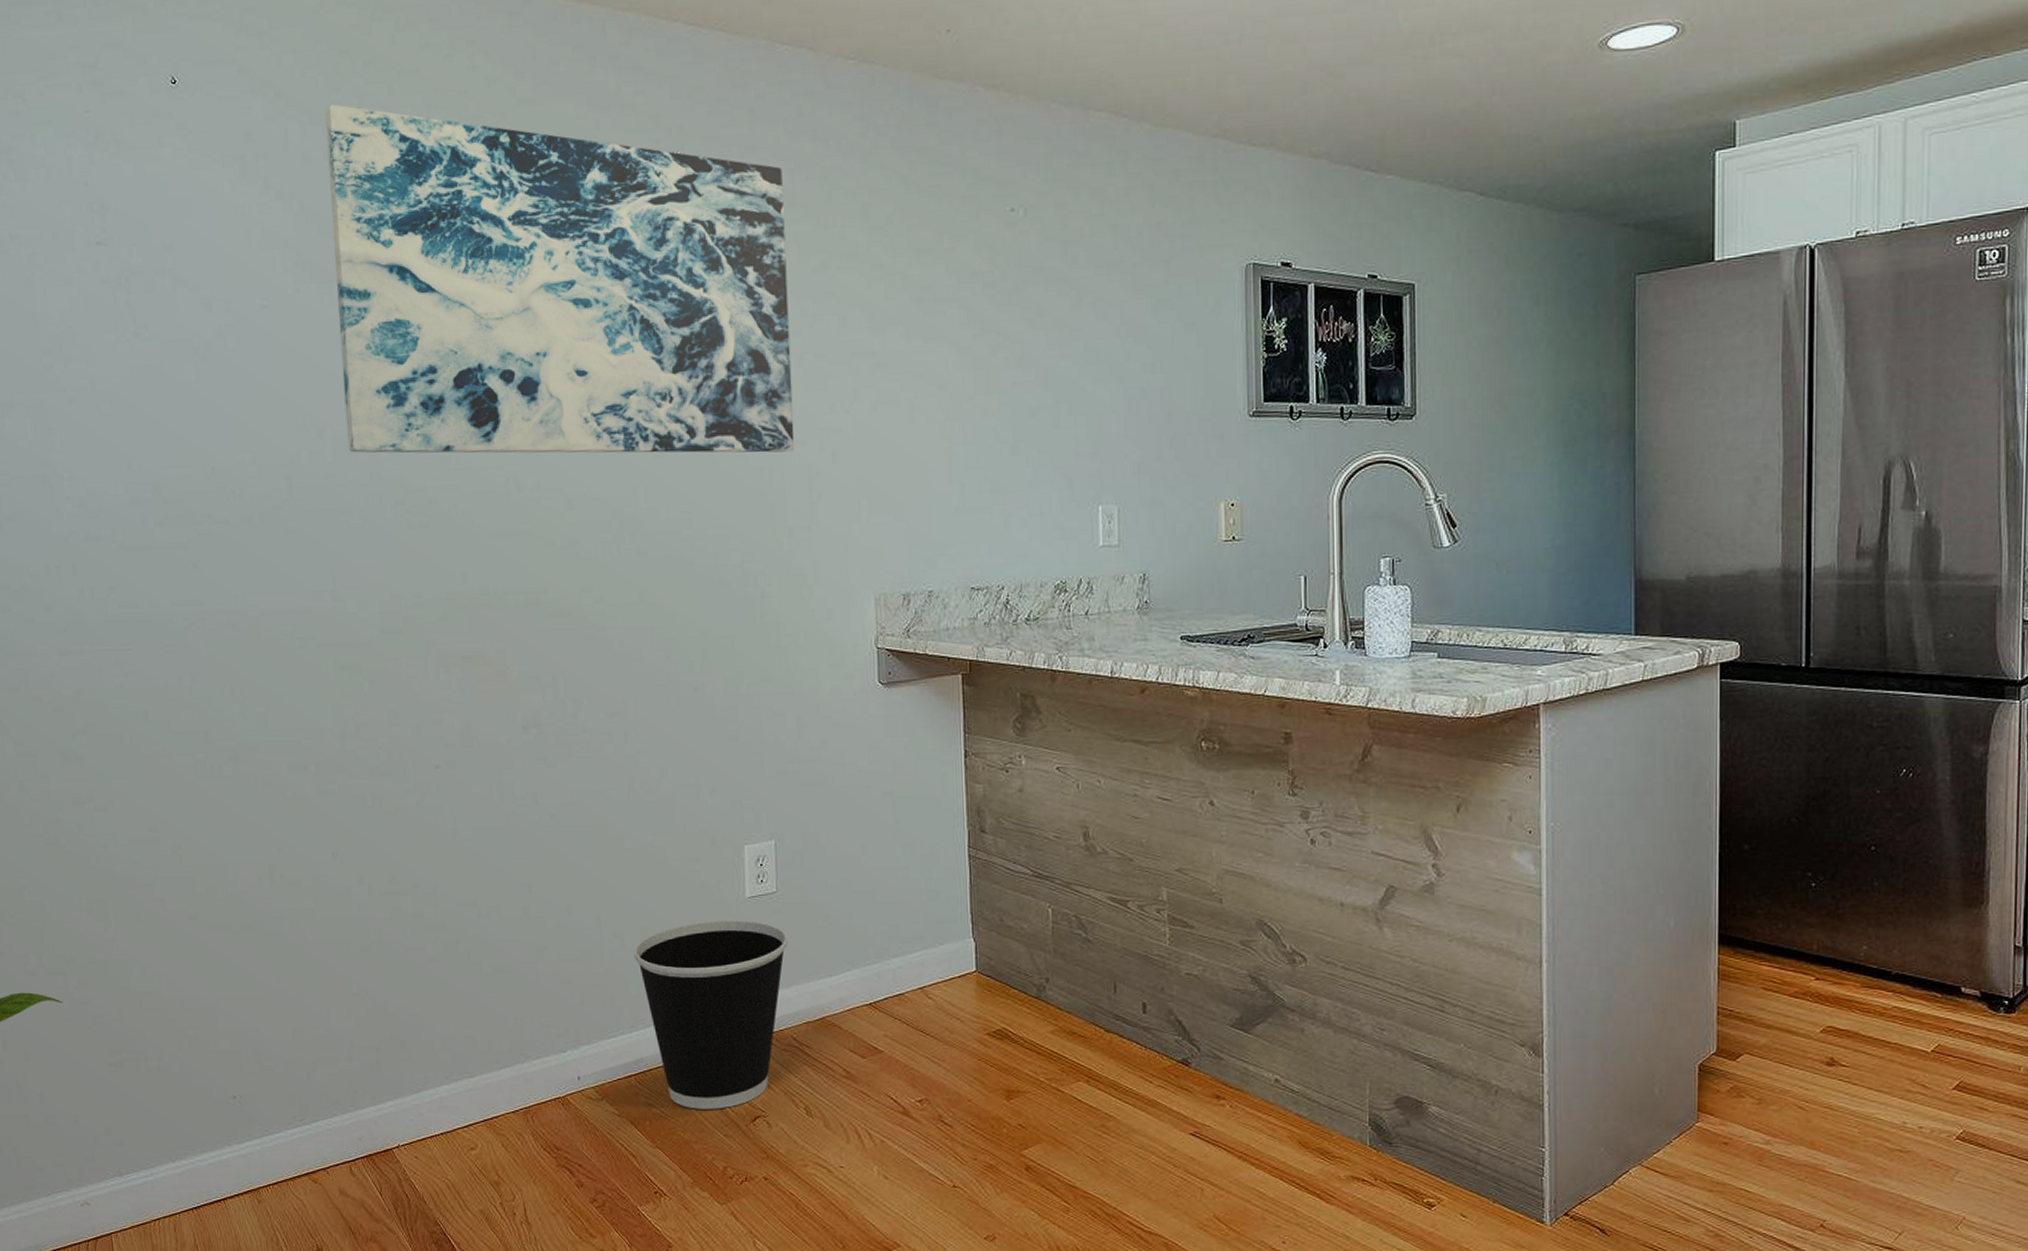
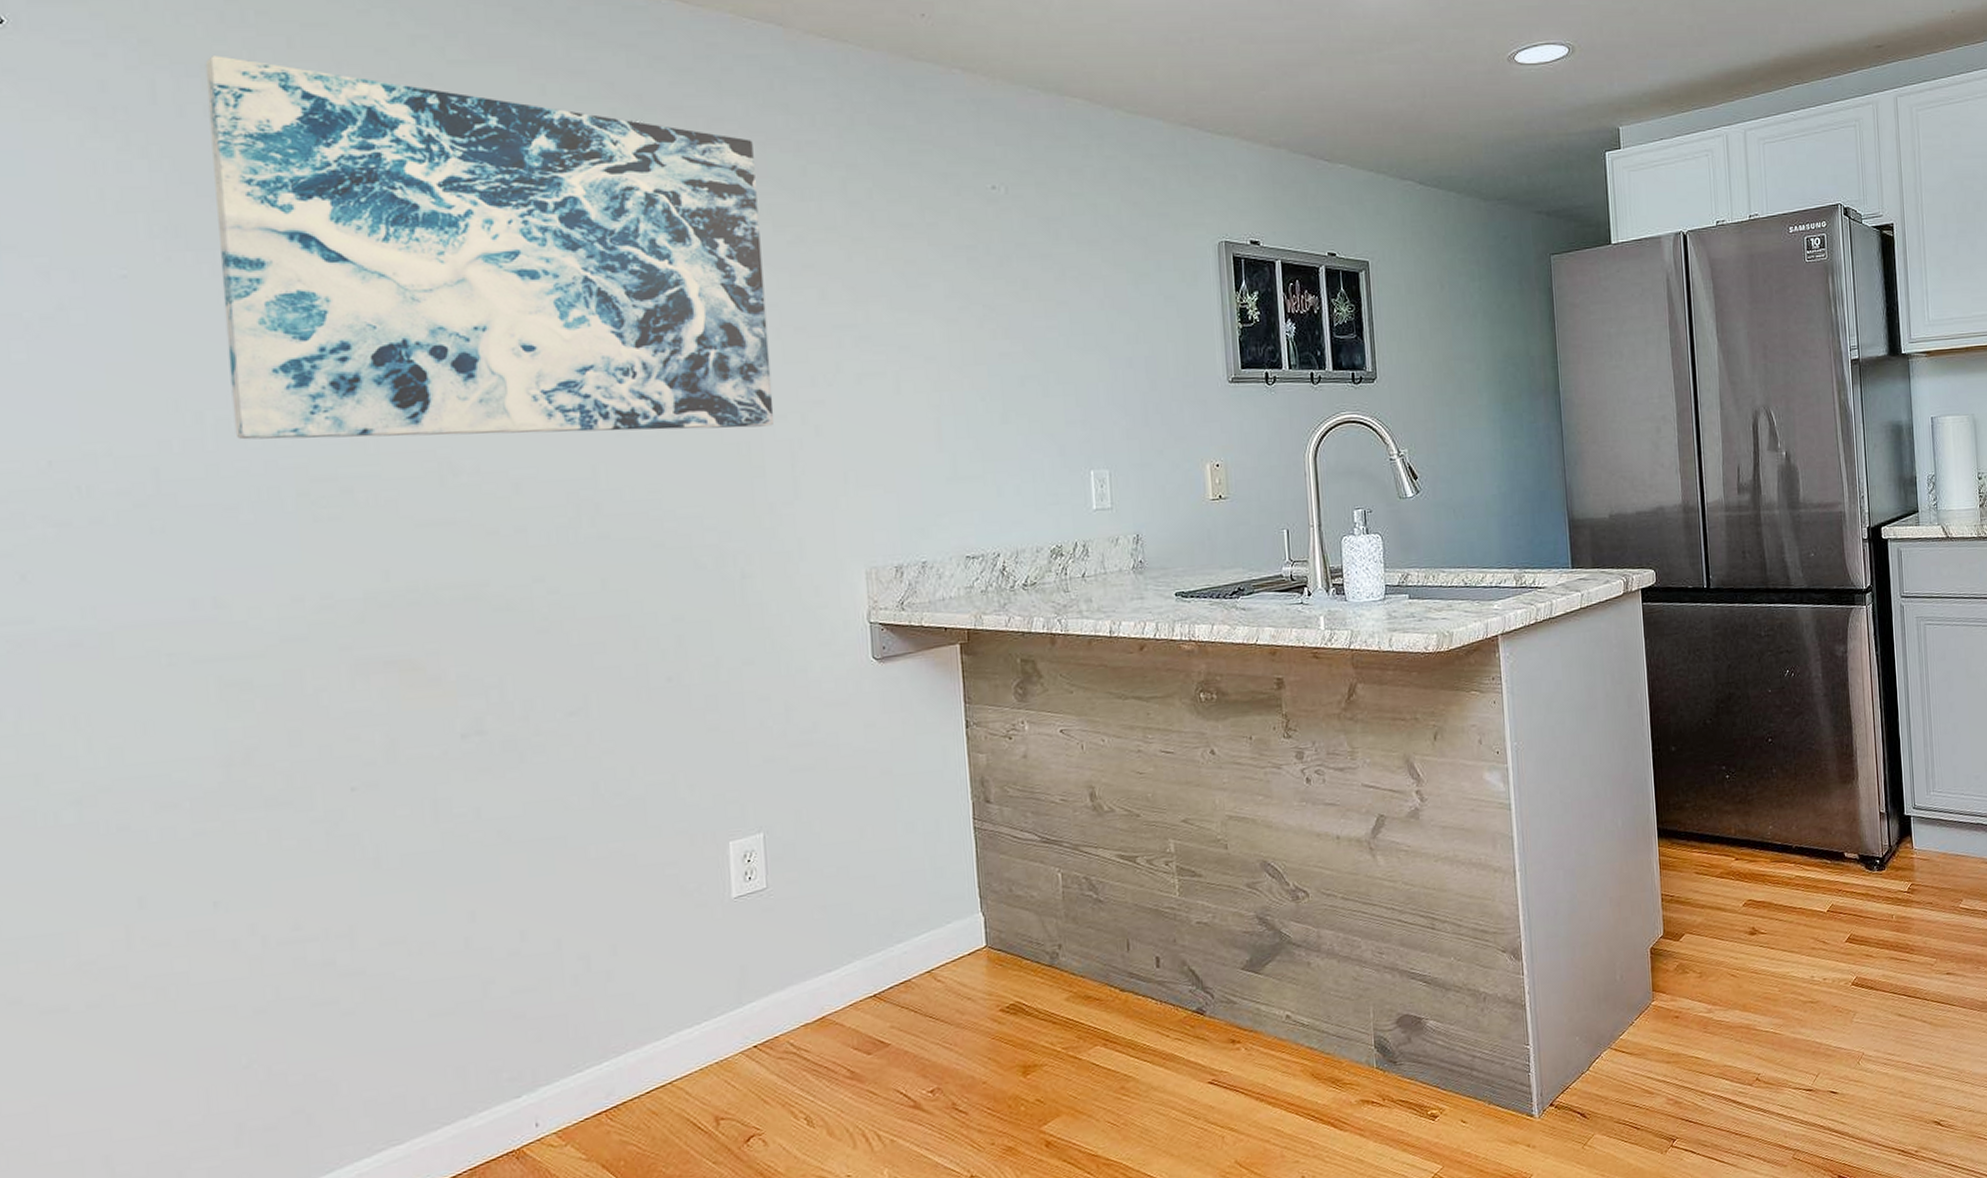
wastebasket: present [634,920,789,1109] -> none [602,922,782,1139]

